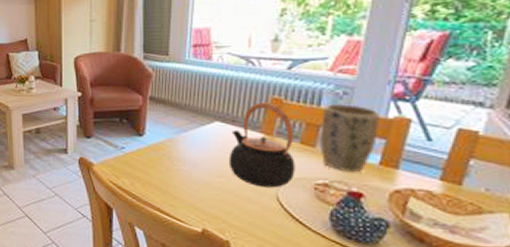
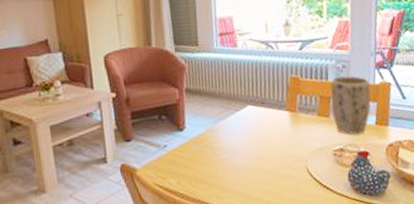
teapot: present [228,102,295,188] -> none [262,82,318,162]

